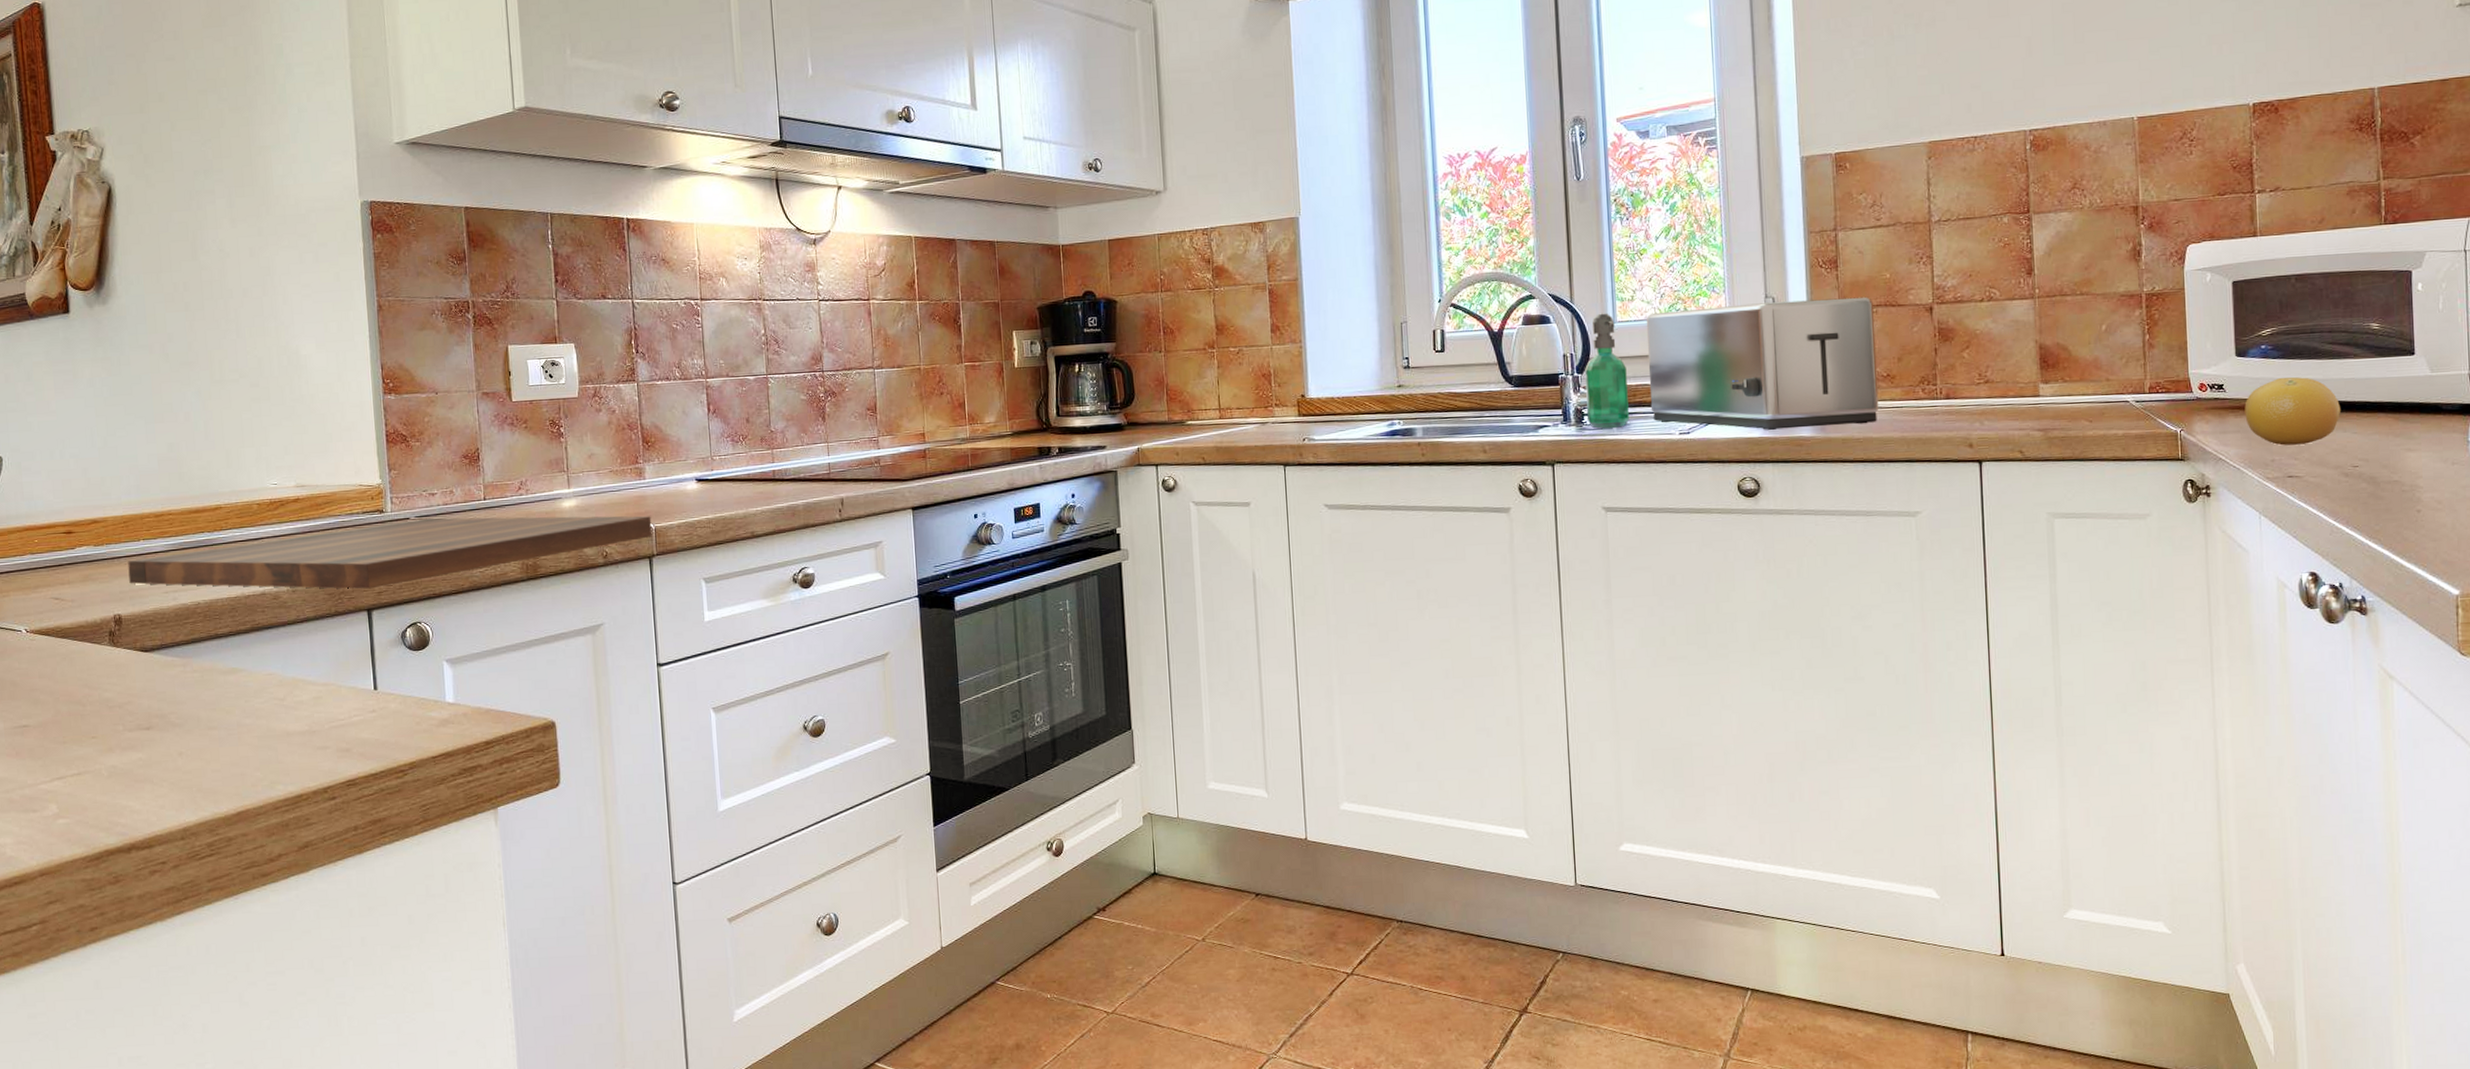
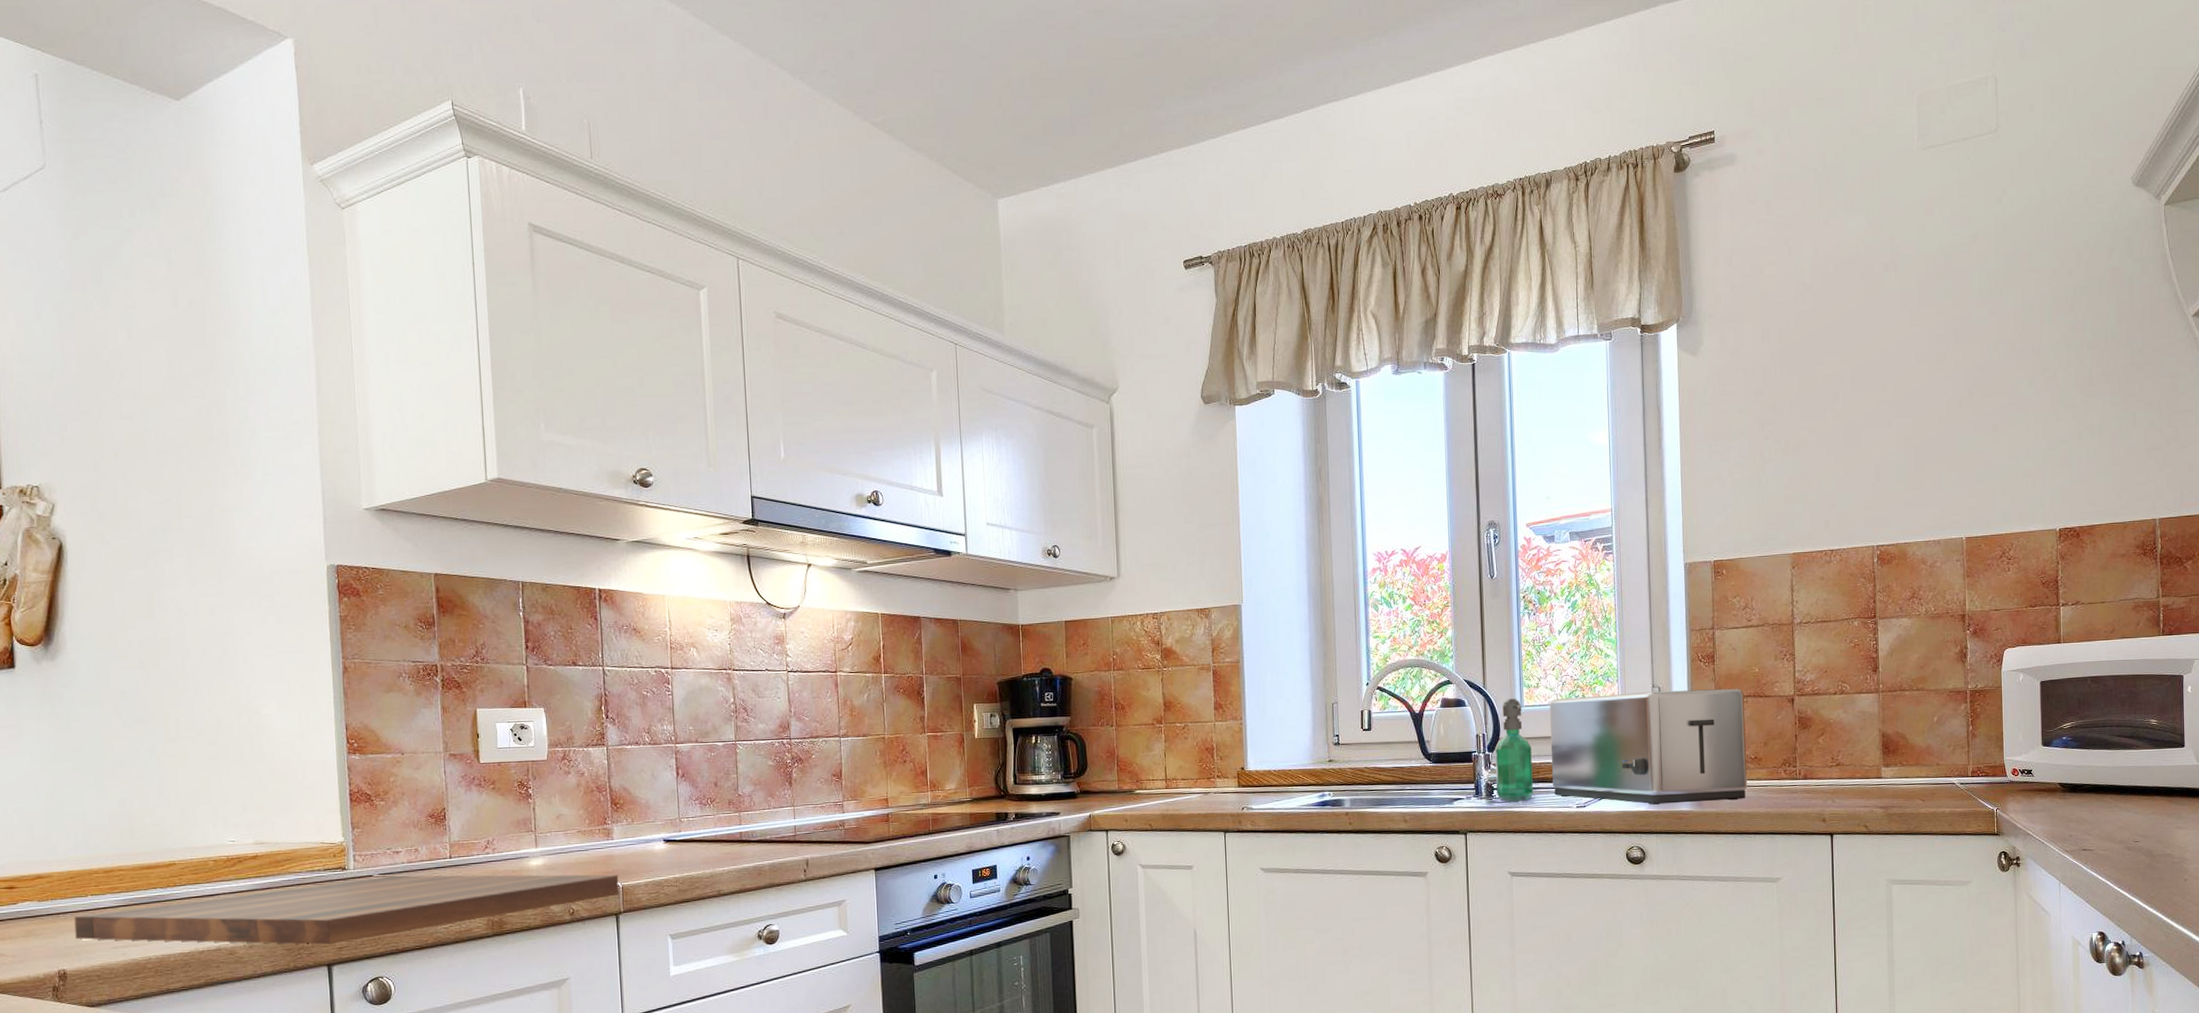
fruit: present [2244,377,2341,446] -> none [2049,764,2126,823]

